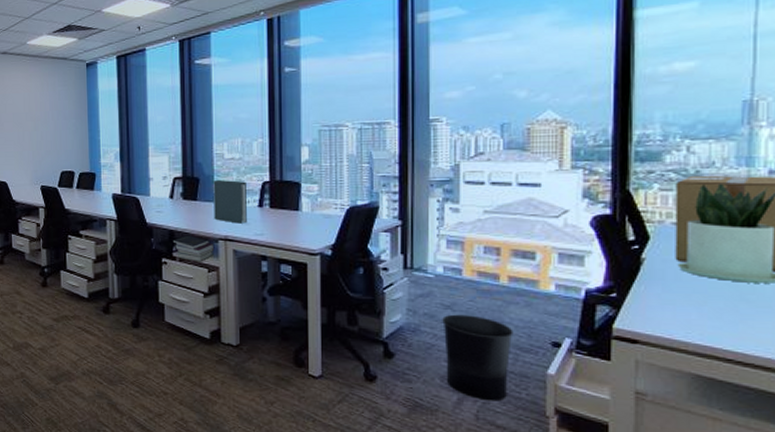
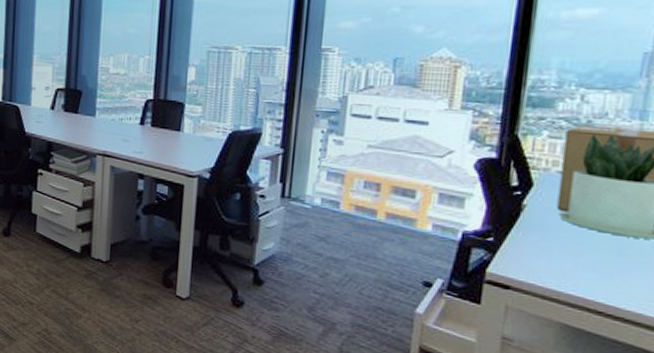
binder: present [213,180,247,224] -> none [94,95,129,140]
waste bin: present [442,314,513,401] -> none [314,246,386,335]

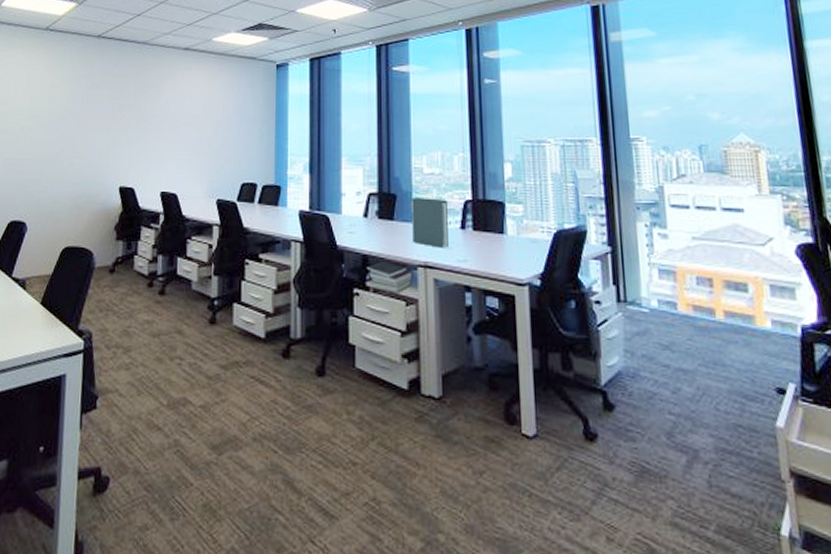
binder: none [94,95,129,140] -> present [412,198,449,248]

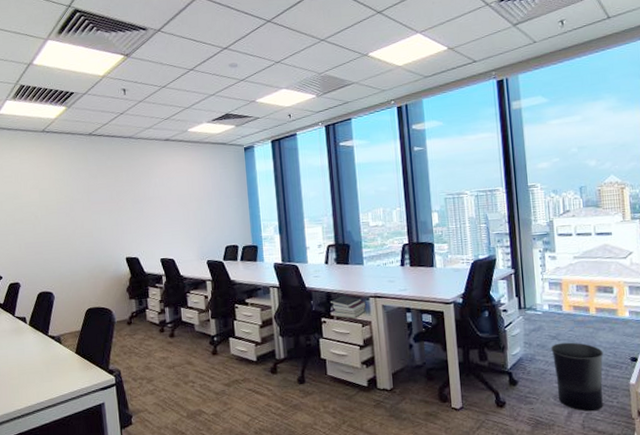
binder: present [412,198,449,248] -> none [362,245,392,282]
waste bin: none [662,356,738,463] -> present [551,342,603,412]

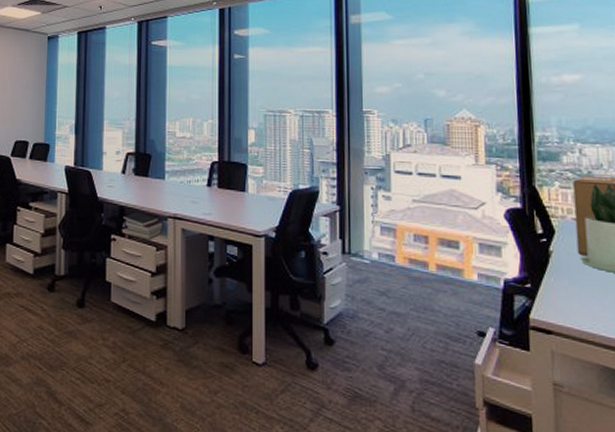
waste bin: present [551,342,603,412] -> none [378,301,443,392]

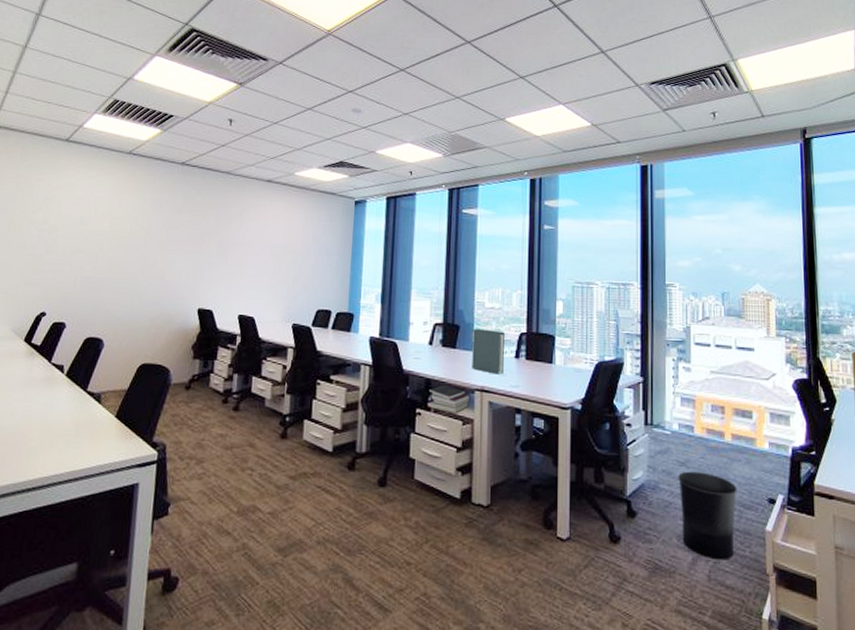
binder: none [164,158,196,202] -> present [472,329,505,374]
waste bin: none [378,301,443,392] -> present [678,471,737,560]

